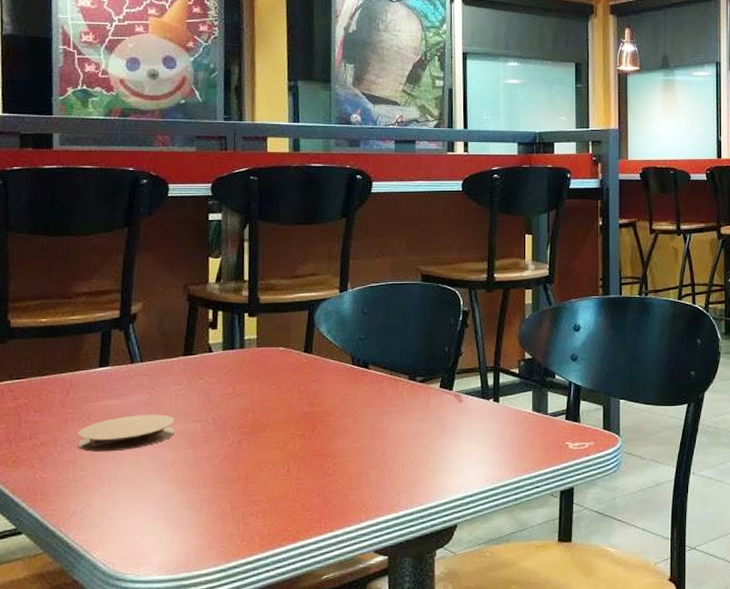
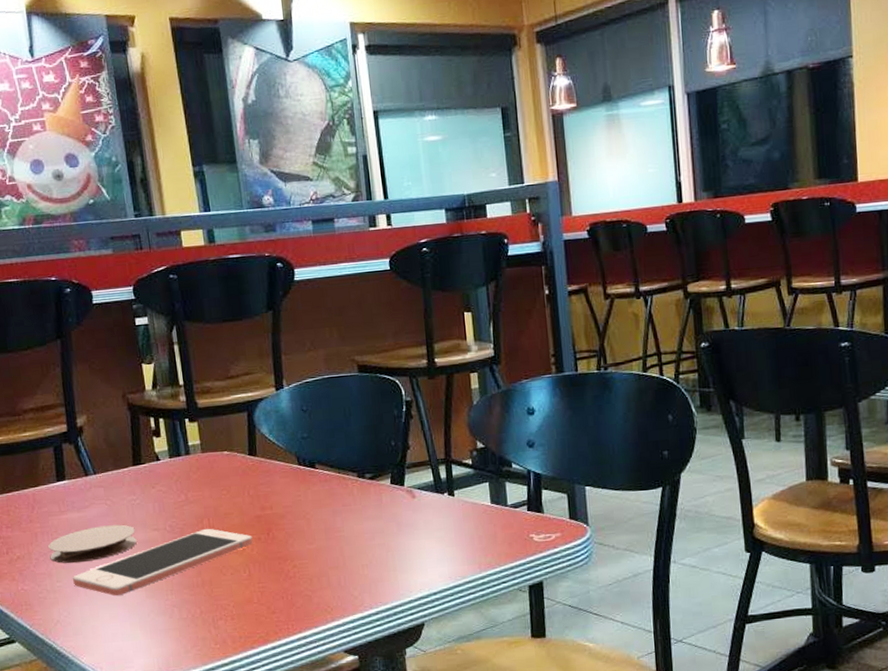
cell phone: none [99,422,296,487] -> present [73,528,253,596]

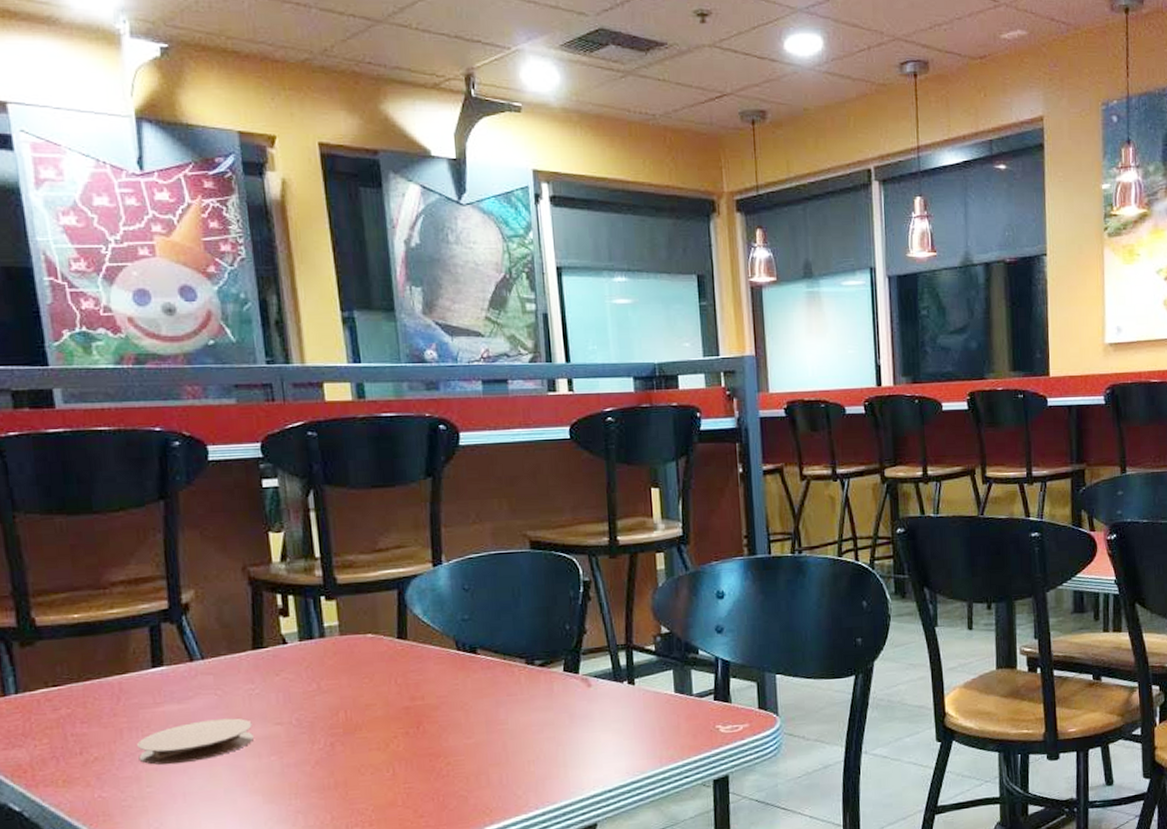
cell phone: present [73,528,253,596] -> none [168,721,399,802]

